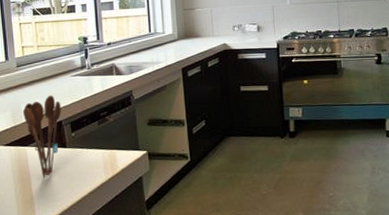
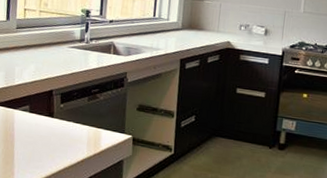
utensil holder: present [22,95,62,177] -> none [15,62,55,143]

